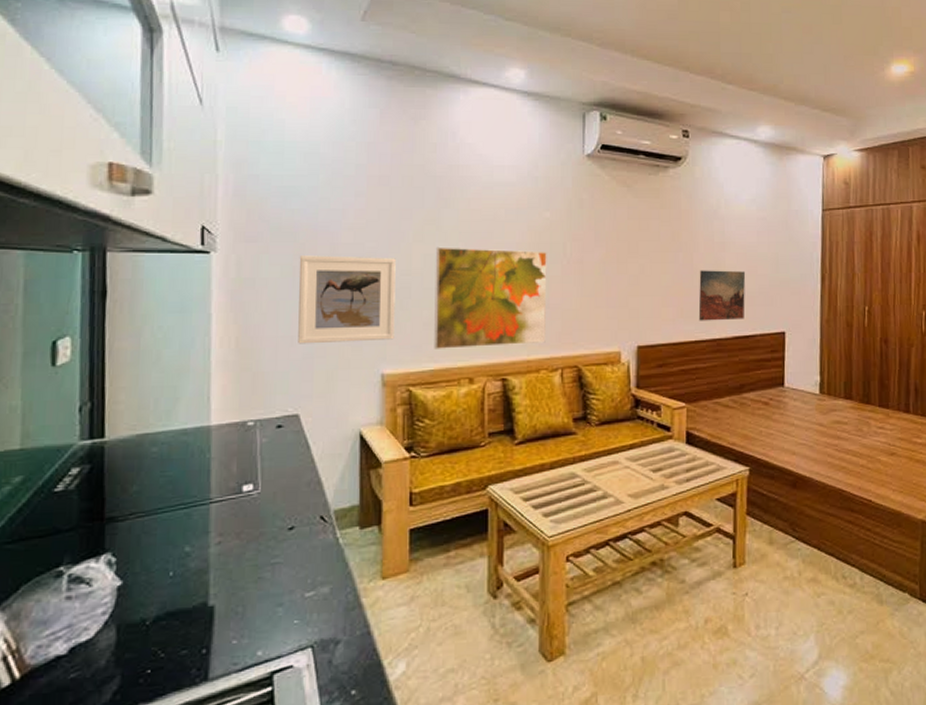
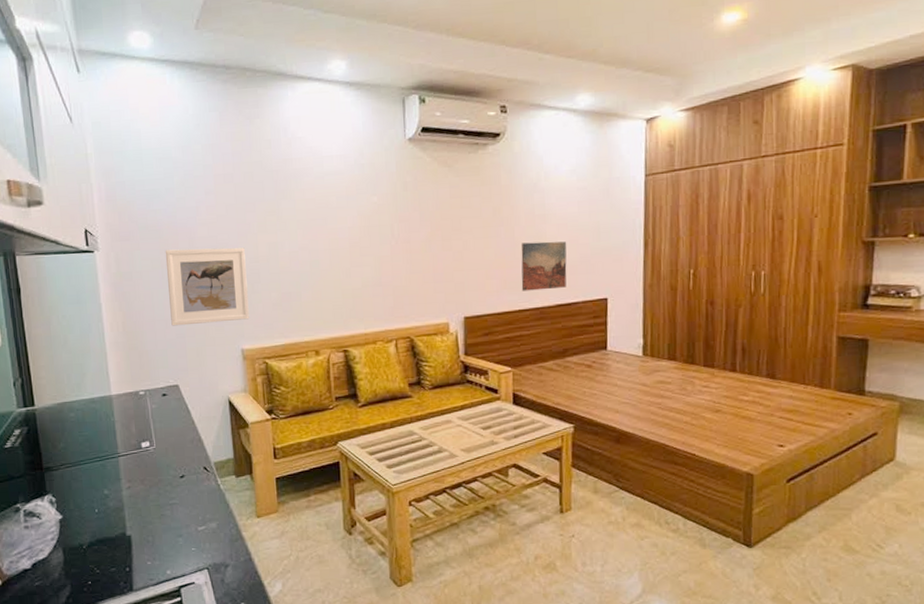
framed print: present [434,247,547,349] -> none [277,234,380,326]

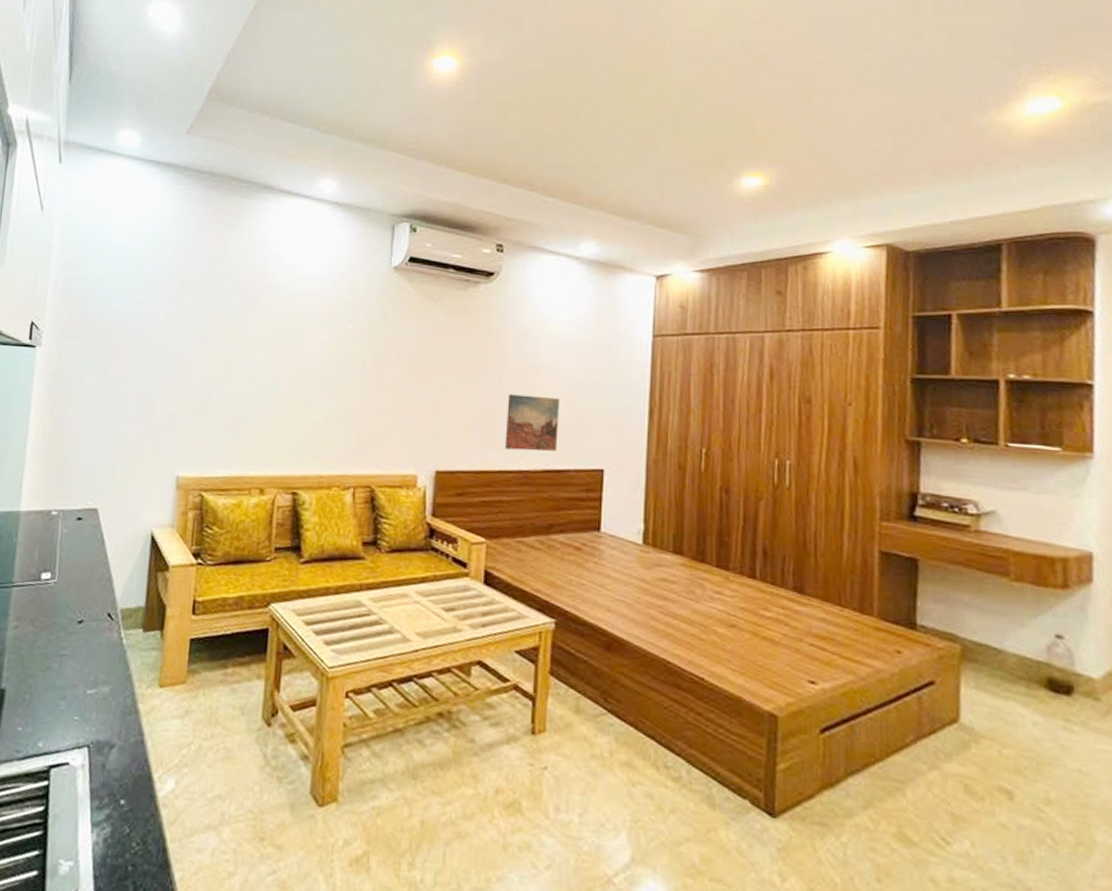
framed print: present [165,247,249,326] -> none [103,354,199,443]

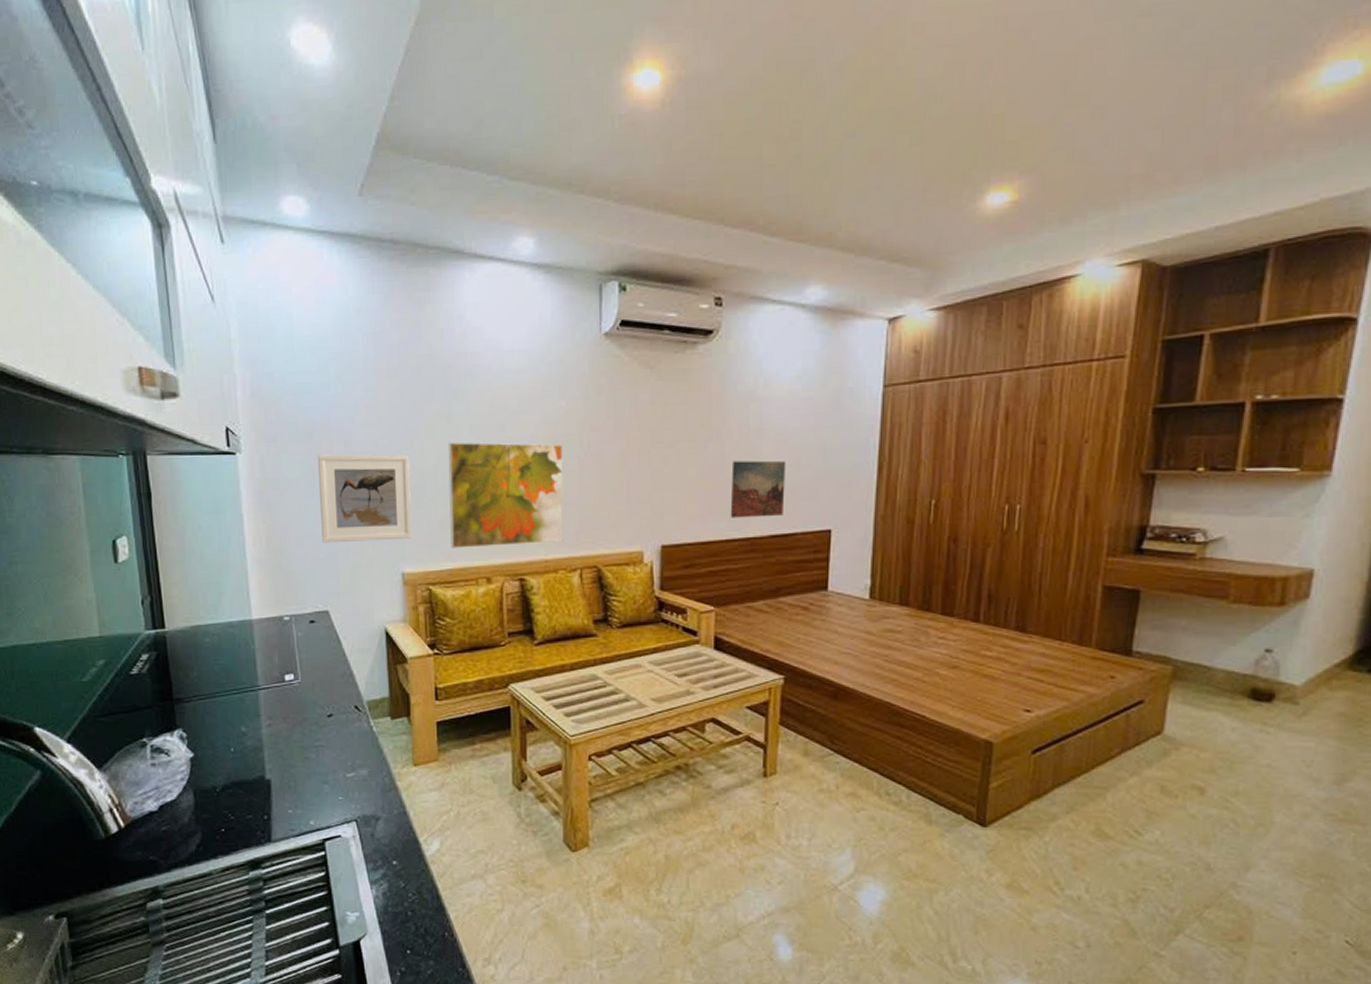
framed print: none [103,354,199,443] -> present [317,454,412,543]
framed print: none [228,353,347,459] -> present [447,442,564,548]

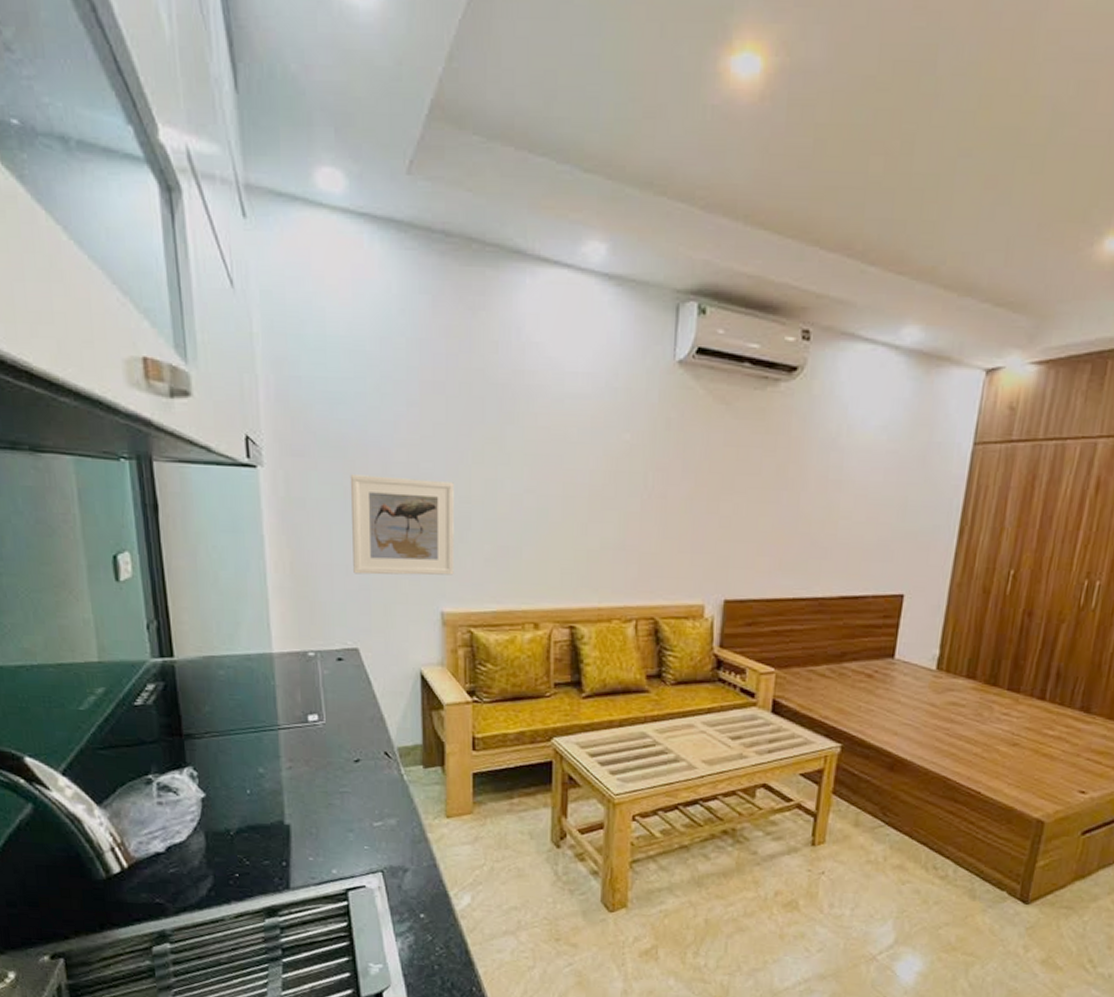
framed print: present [447,442,564,548] -> none [497,471,625,590]
wall art: present [730,460,787,518] -> none [799,514,864,577]

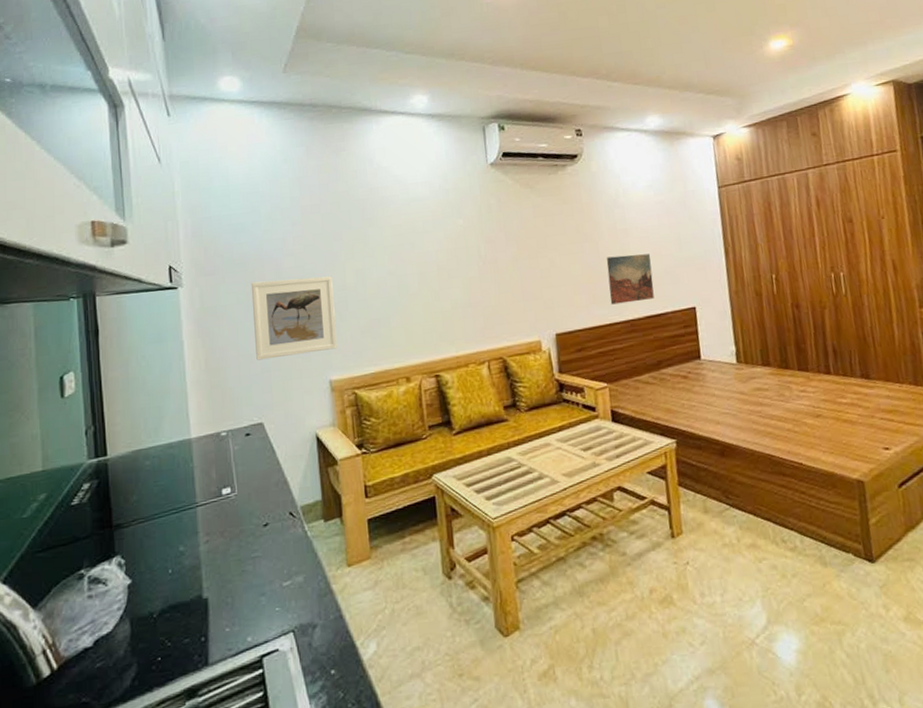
wall art: none [799,514,864,577] -> present [606,254,654,305]

